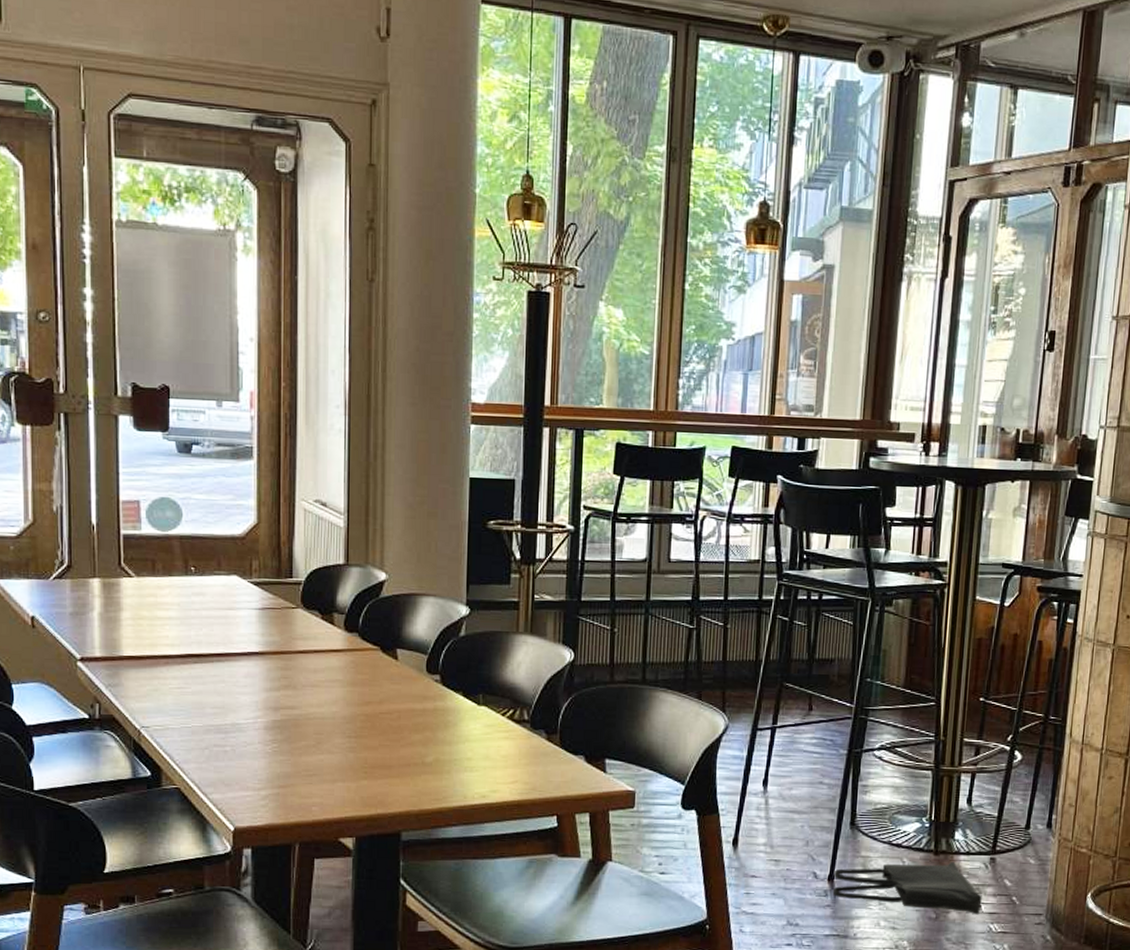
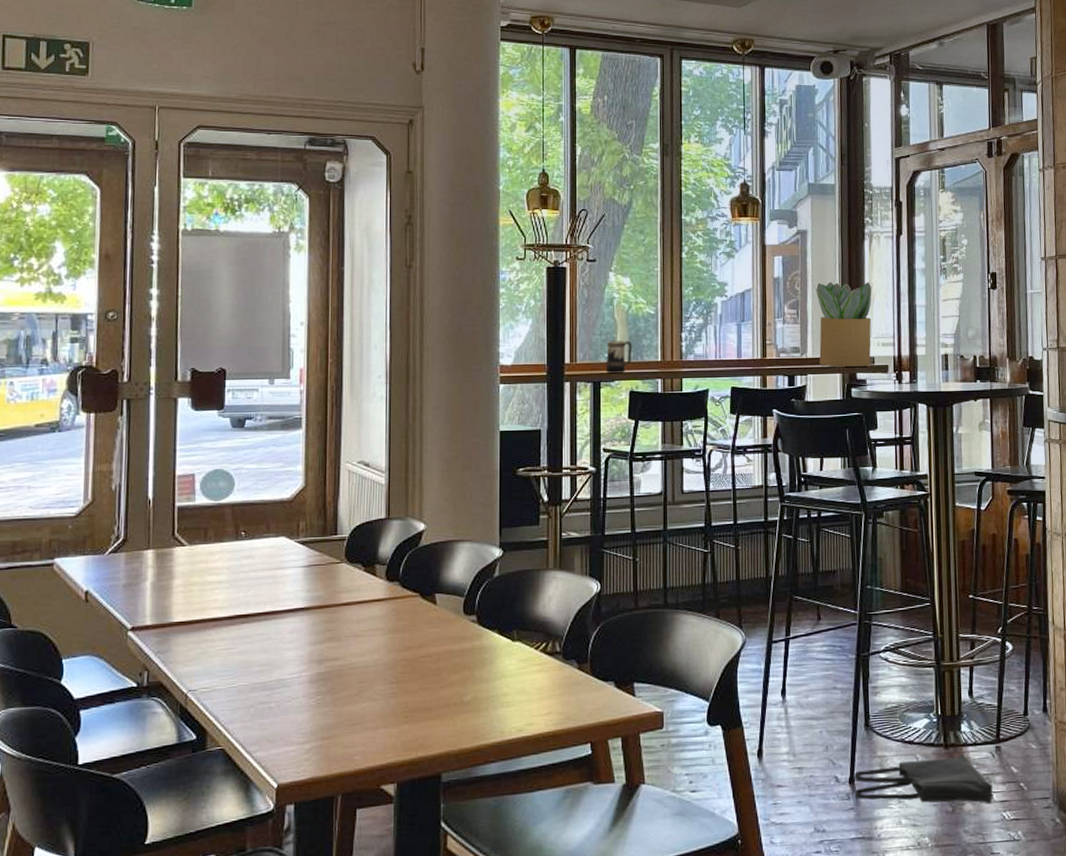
beer mug: none [590,382,622,422] -> present [605,340,633,374]
potted plant: none [836,329,907,433] -> present [813,281,873,367]

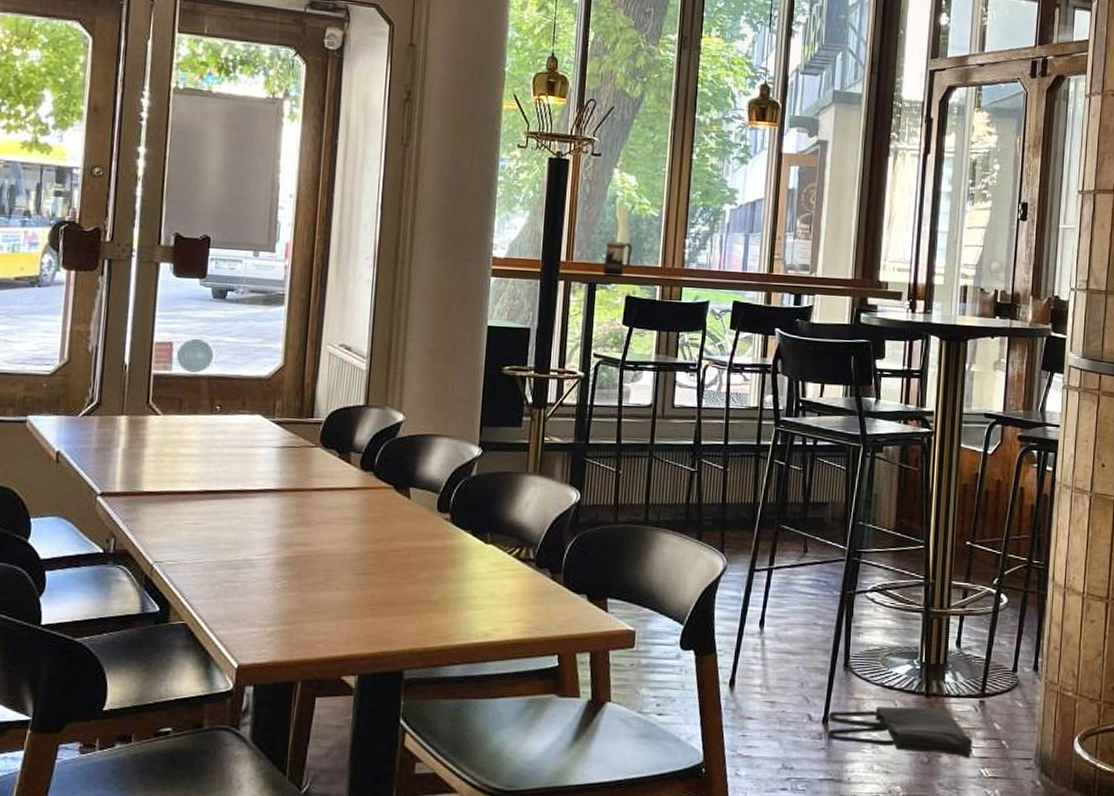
potted plant: present [813,281,873,367] -> none [829,198,893,292]

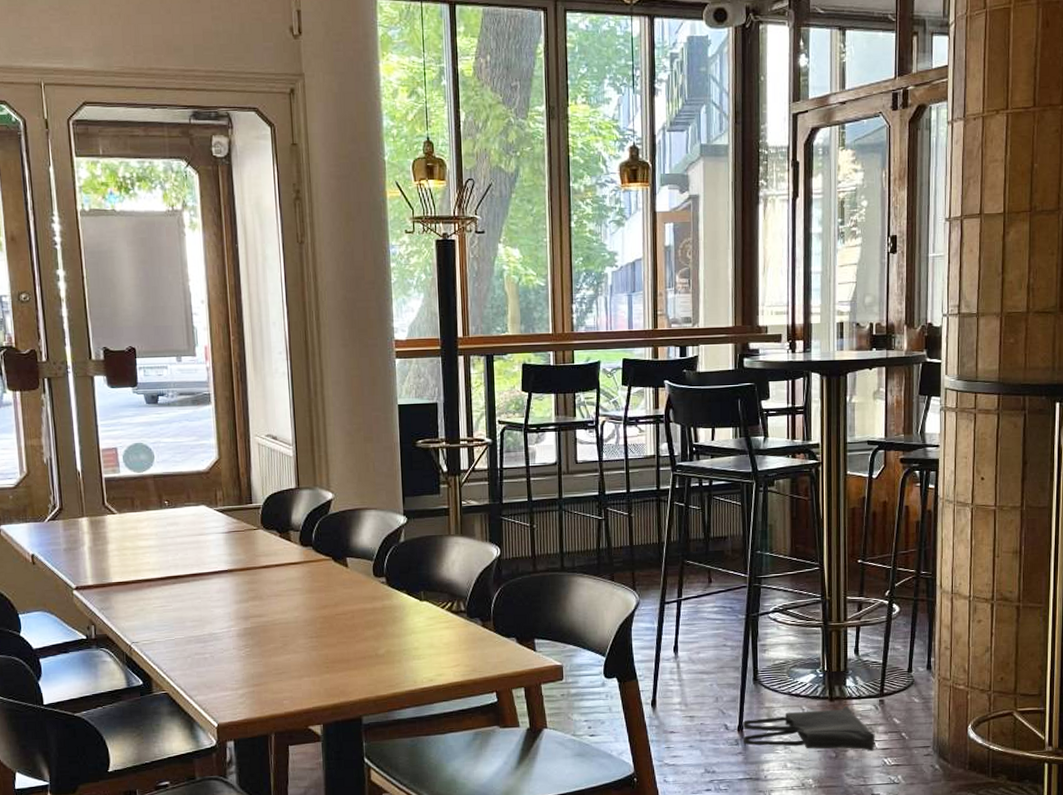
beer mug: present [602,240,633,277] -> none [497,313,524,347]

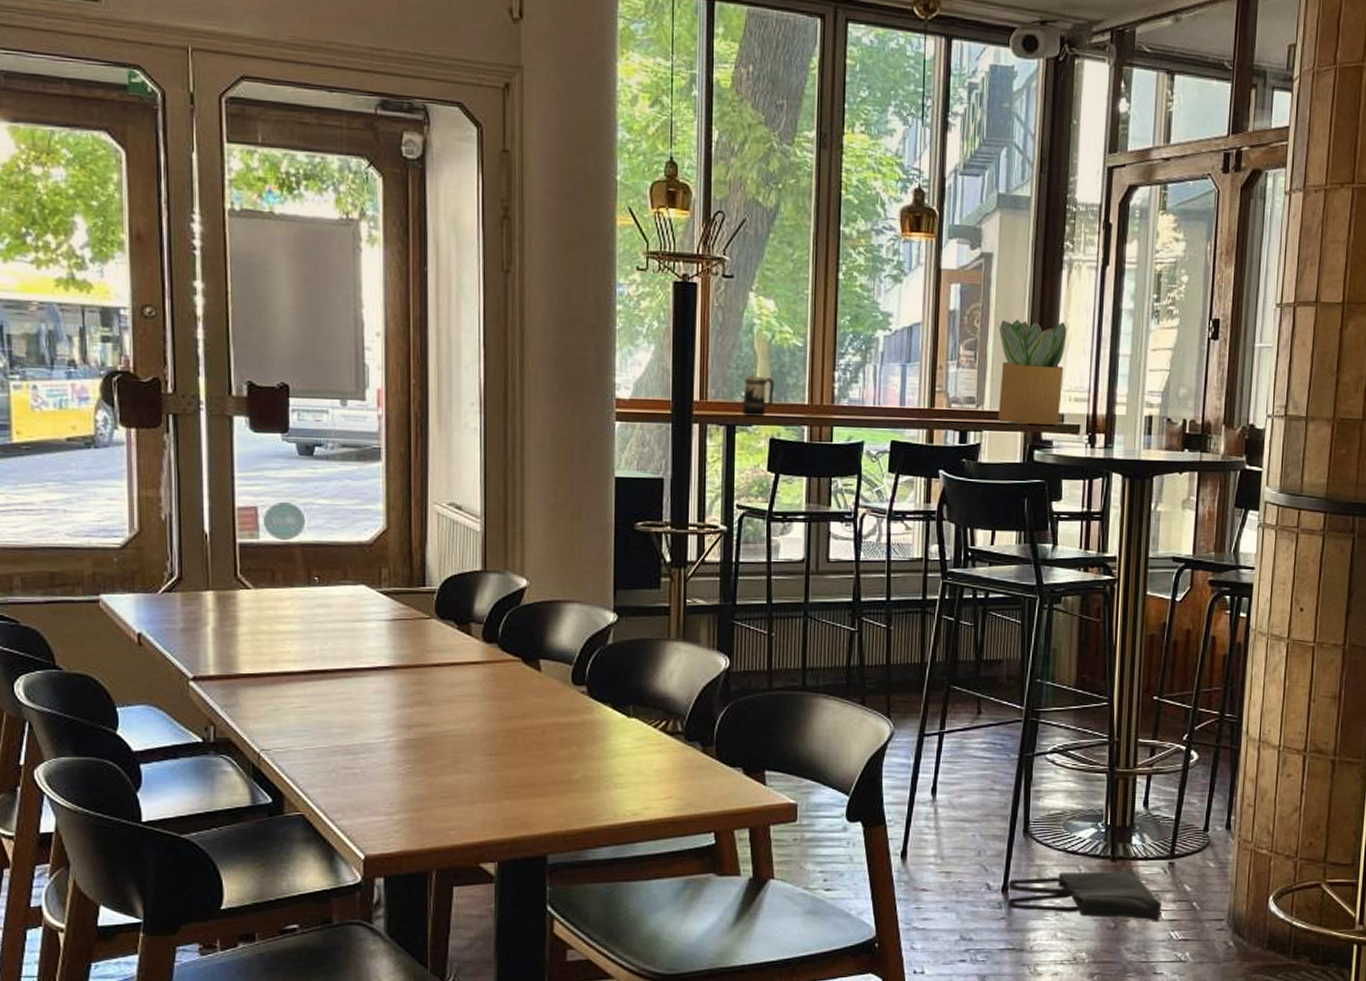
beer mug: none [497,313,524,347] -> present [741,376,775,417]
potted plant: none [705,248,767,337] -> present [996,319,1069,425]

